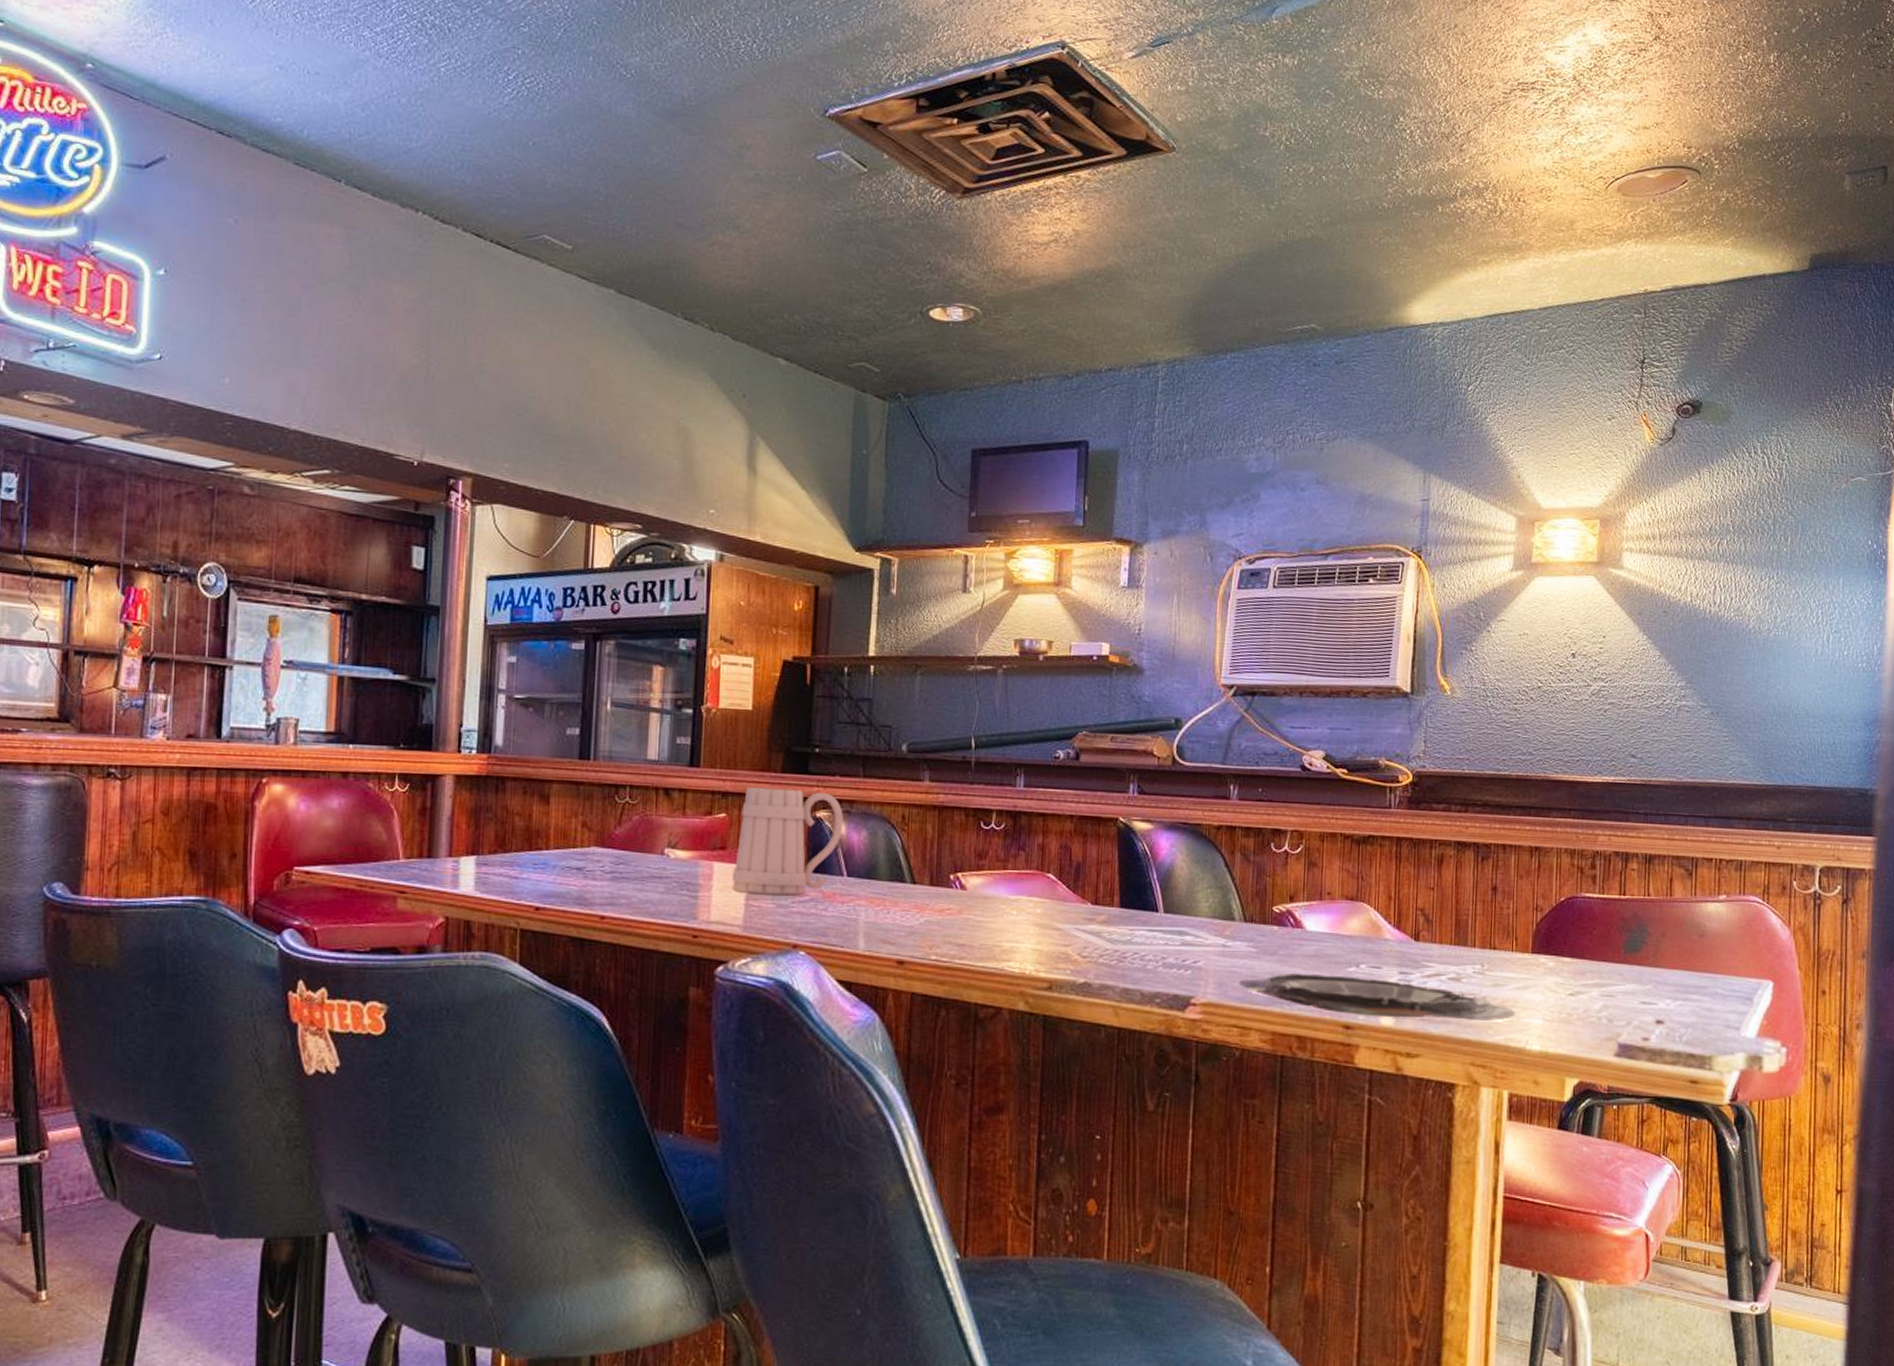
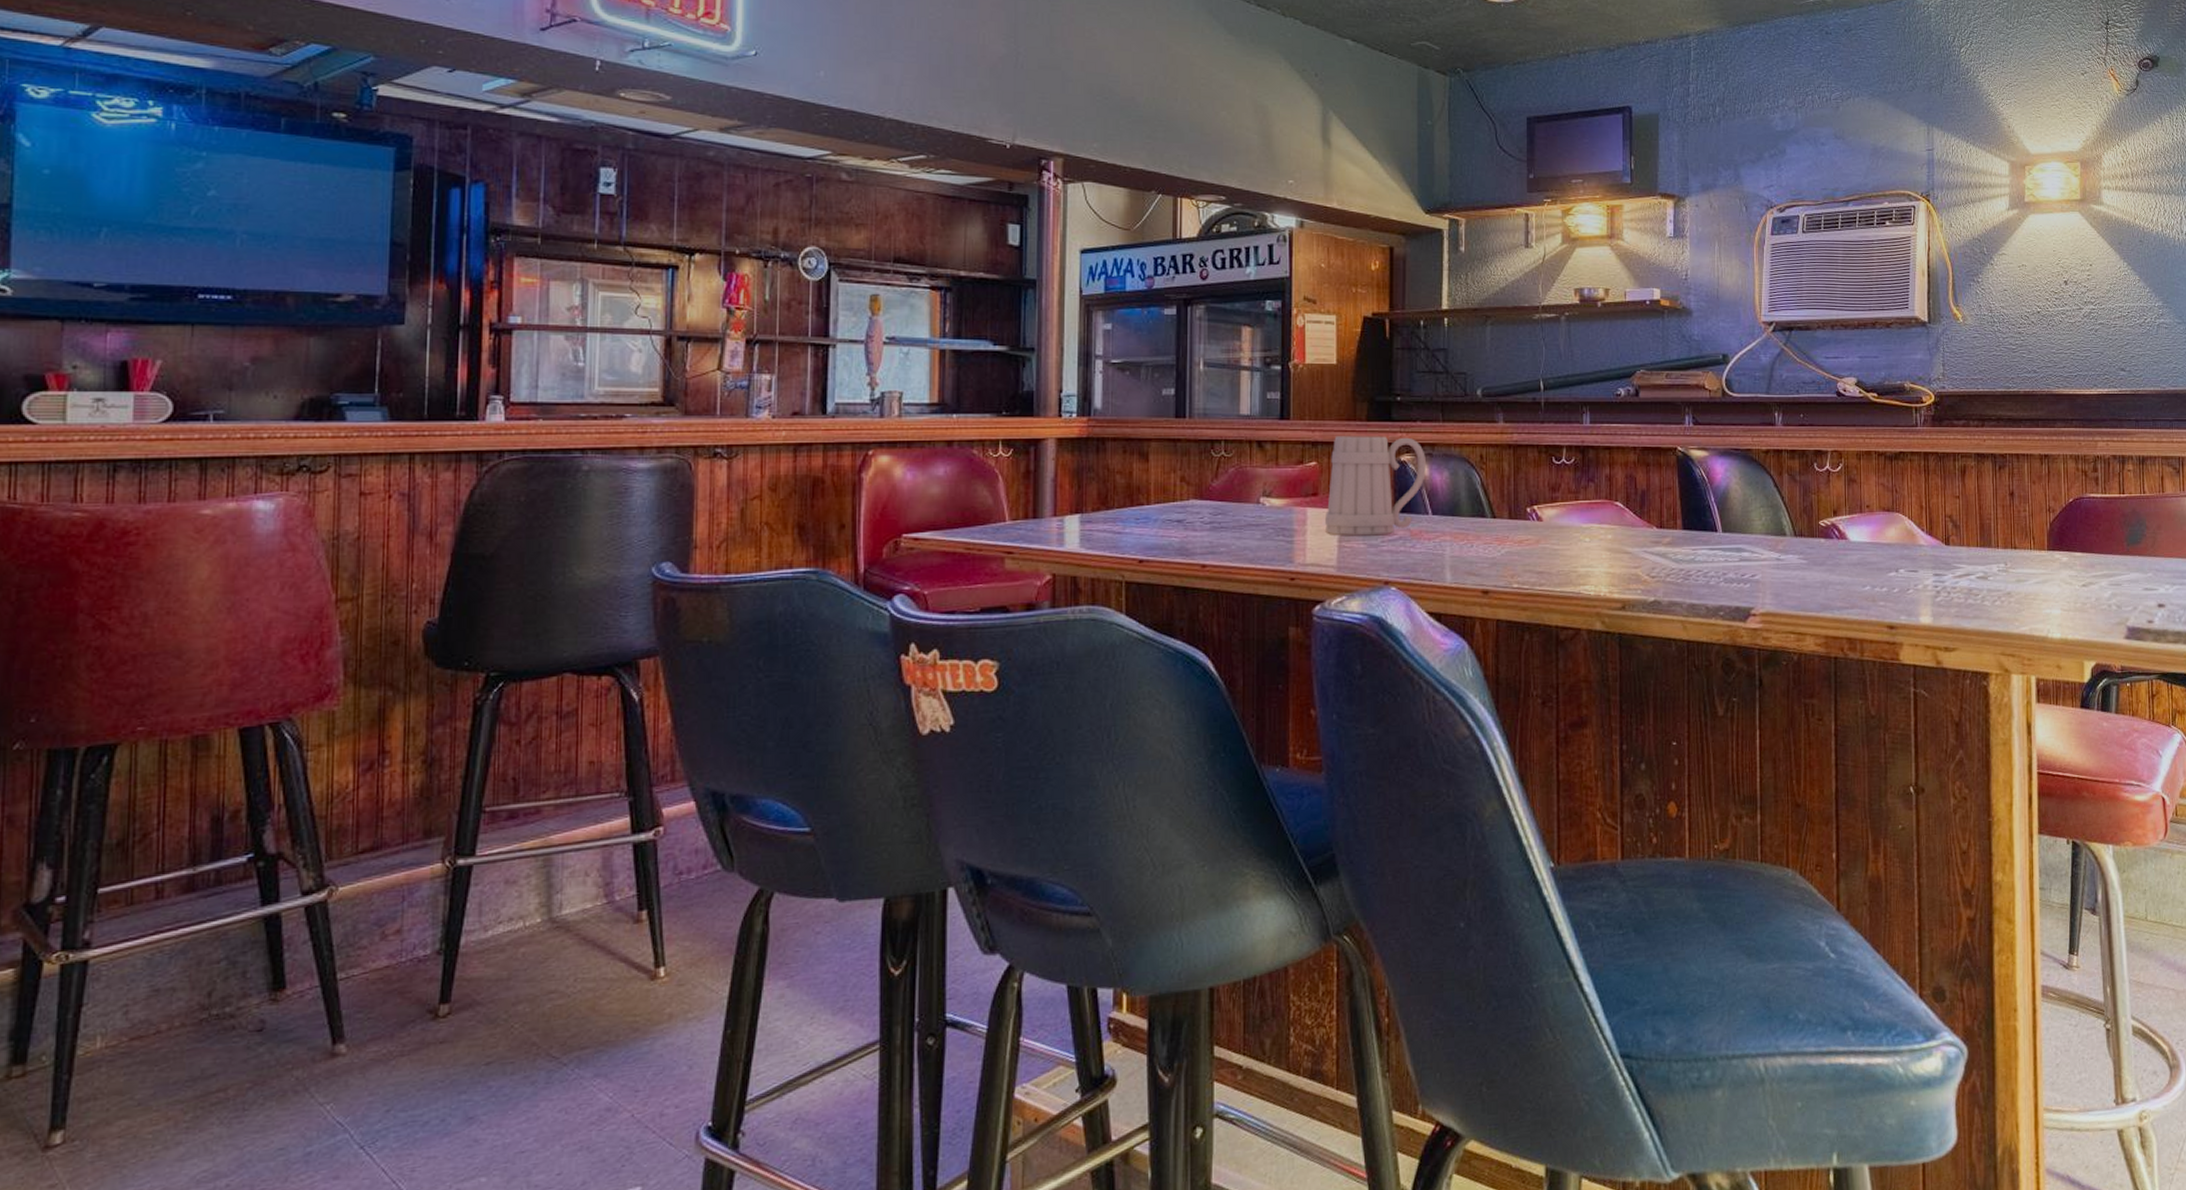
ashtray: present [1238,972,1515,1022] -> none [1792,580,2037,616]

